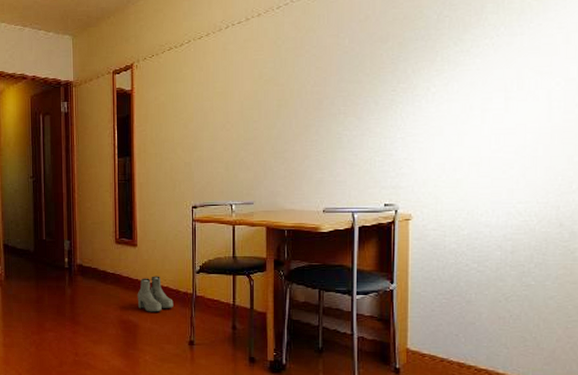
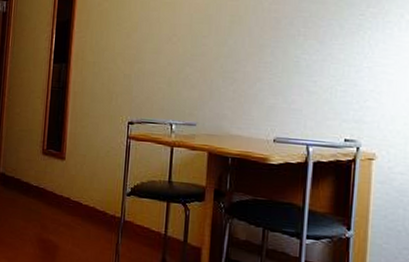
boots: present [137,276,174,312] -> none [60,193,99,234]

